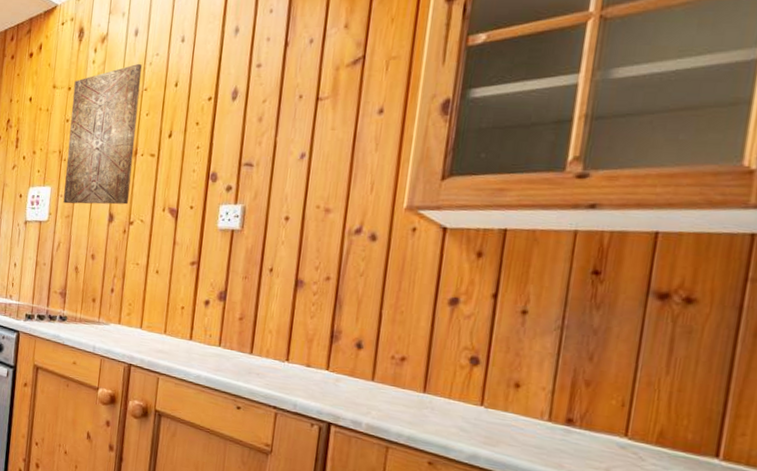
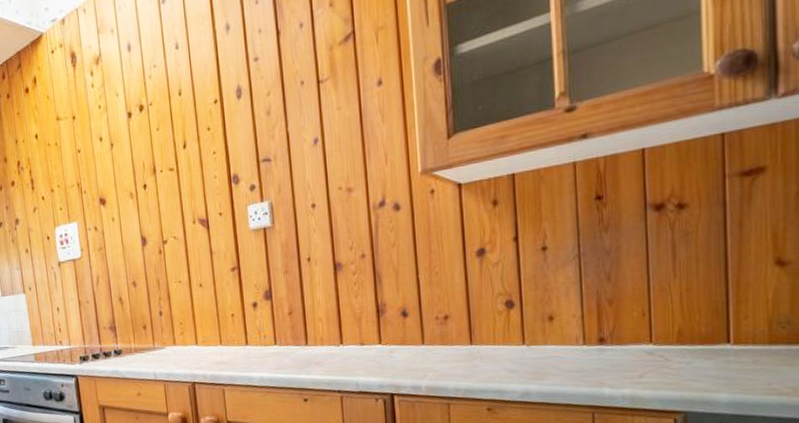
wall art: present [63,63,143,205] -> none [77,78,158,237]

